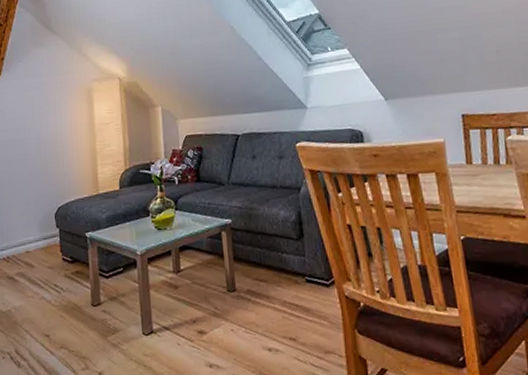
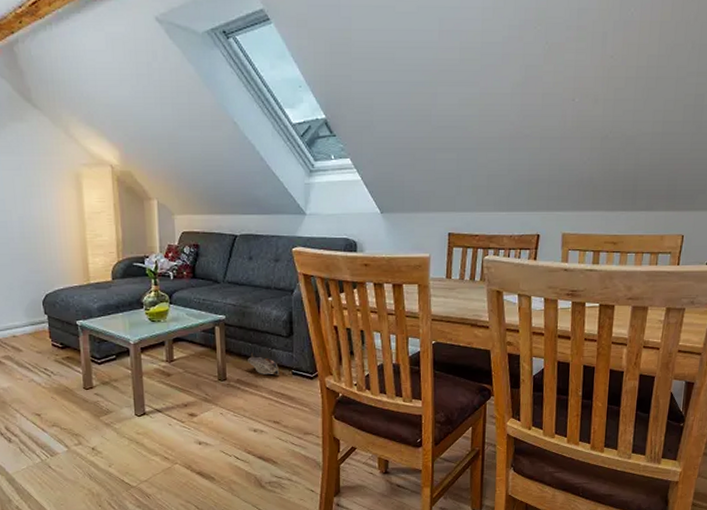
bag: none [257,258,293,284] -> present [248,352,280,375]

